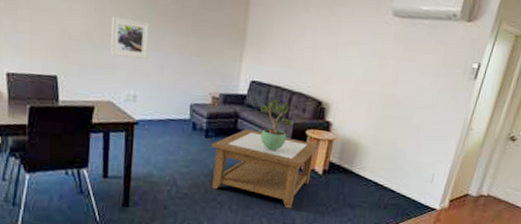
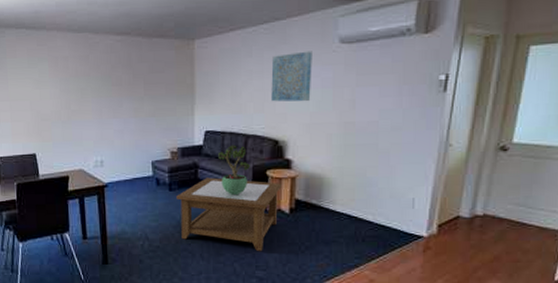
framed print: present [110,17,149,59] -> none [74,93,109,128]
wall art: none [321,15,367,68] -> present [271,51,312,102]

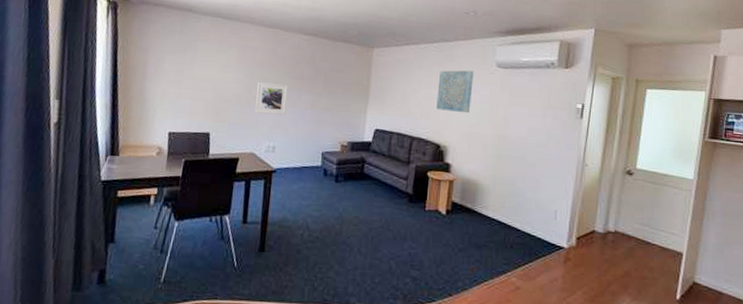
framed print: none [74,93,109,128] -> present [255,82,288,115]
coffee table: present [176,177,282,252] -> none [341,173,441,251]
potted plant: present [218,145,251,196] -> none [385,144,414,193]

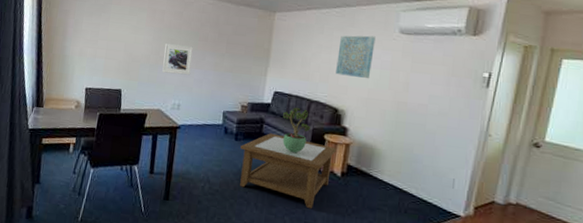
coffee table: none [341,173,441,251] -> present [240,133,337,209]
potted plant: none [385,144,414,193] -> present [283,107,311,153]

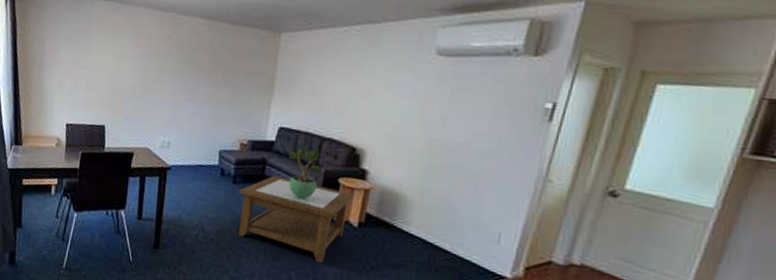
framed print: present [162,43,193,75] -> none [150,72,184,109]
wall art: present [336,35,376,79] -> none [354,58,405,112]

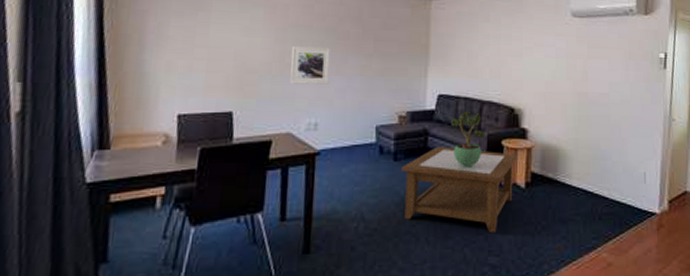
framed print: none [150,72,184,109] -> present [290,46,330,85]

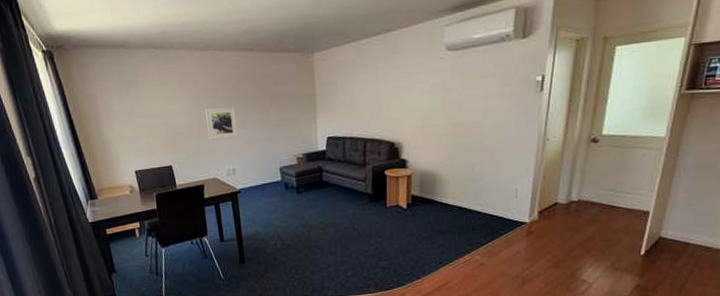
coffee table: present [402,146,517,234] -> none [304,179,399,245]
potted plant: present [451,111,486,168] -> none [340,148,371,195]

